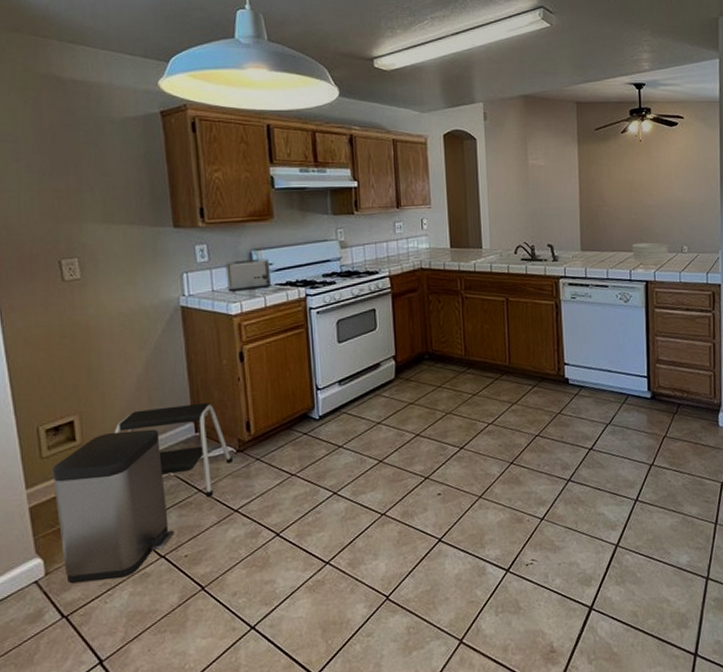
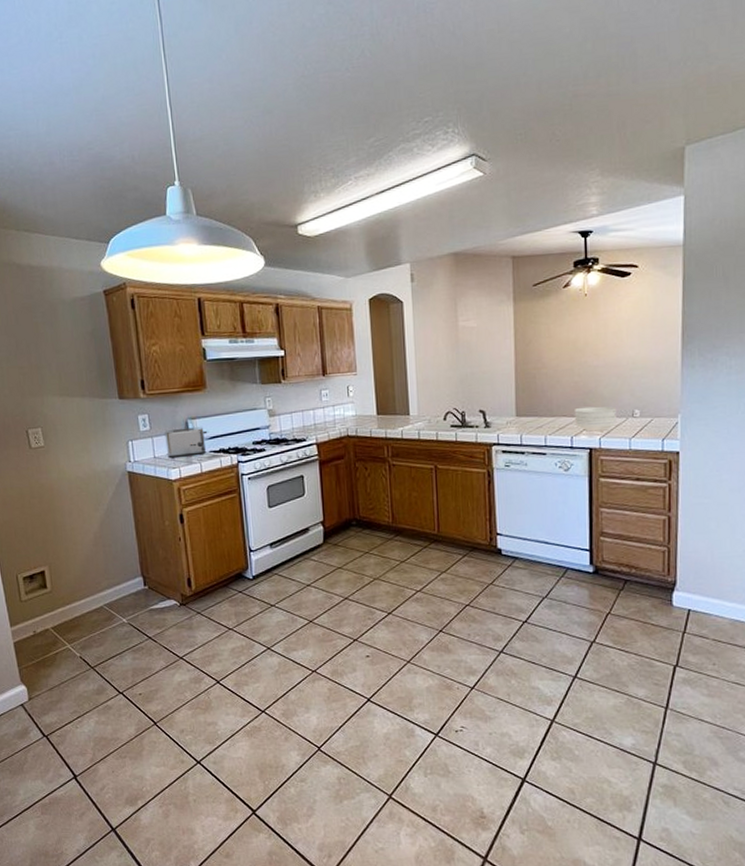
pedal bin: present [51,429,175,584] -> none [29,581,130,709]
step stool: present [114,402,232,497] -> none [77,559,177,644]

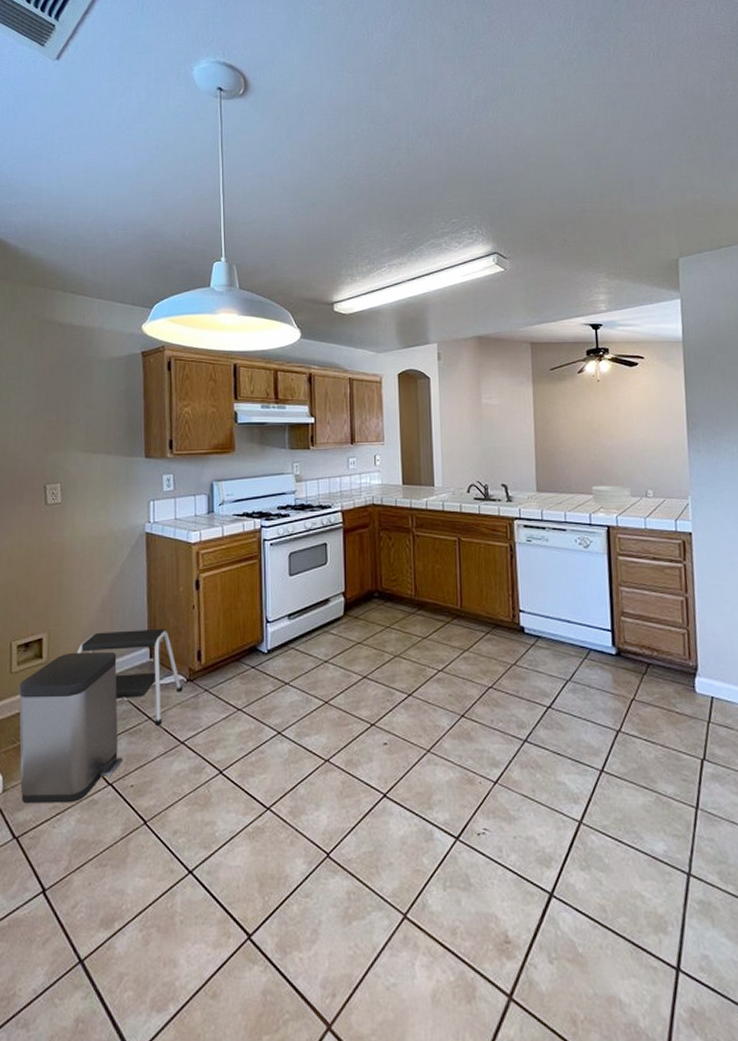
pedal bin: none [29,581,130,709] -> present [18,651,123,804]
step stool: none [77,559,177,644] -> present [77,628,182,726]
toaster: present [165,427,207,459] -> none [188,489,231,521]

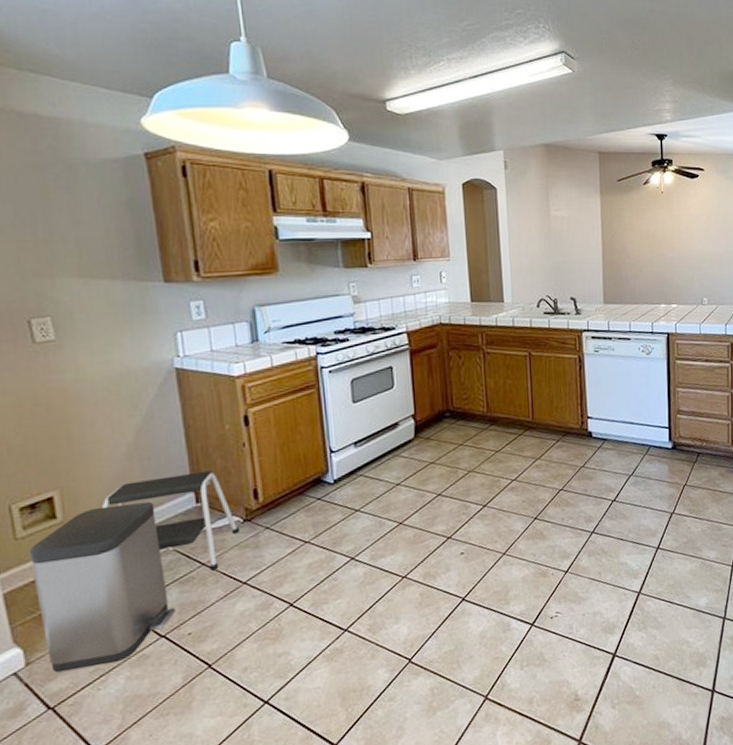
bowl: present [591,485,632,510] -> none [653,294,690,318]

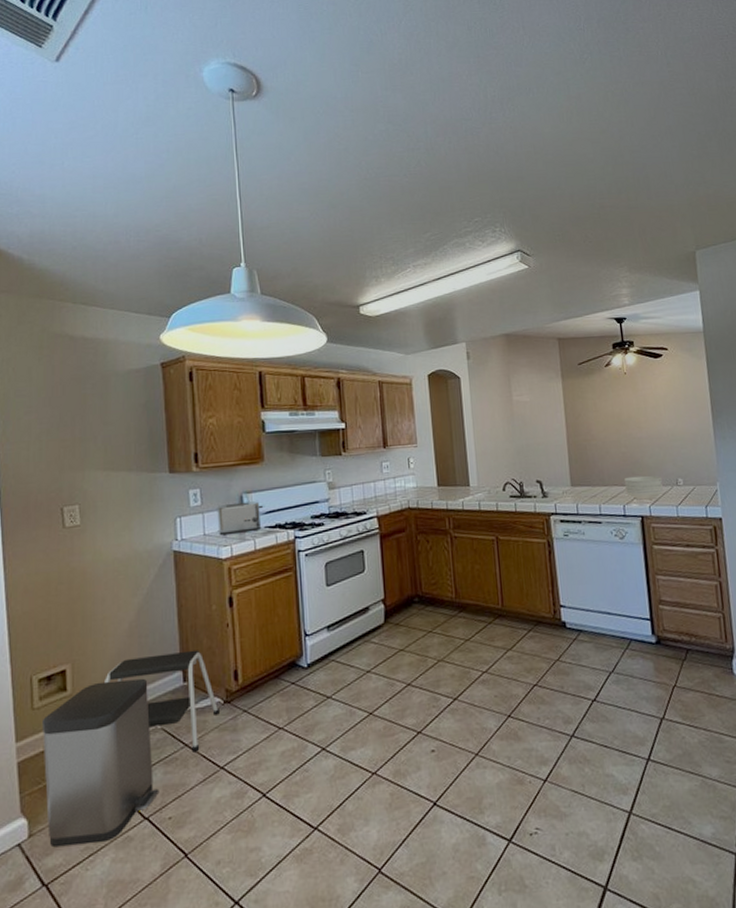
toaster: none [225,315,279,352] -> present [217,501,262,536]
bowl: none [653,294,690,318] -> present [623,475,663,500]

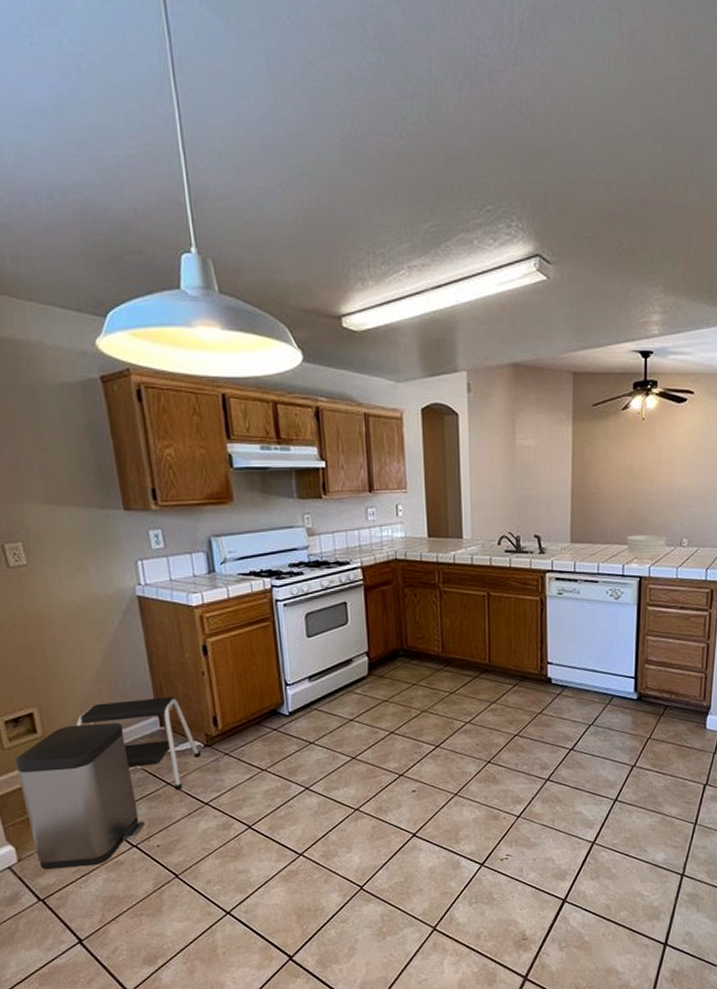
toaster: present [217,501,262,536] -> none [183,546,234,582]

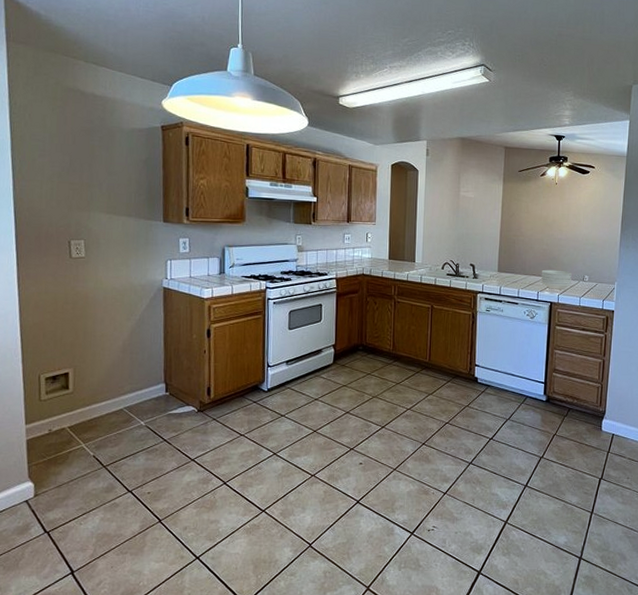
pedal bin: present [14,722,146,870] -> none [47,385,142,506]
step stool: present [76,696,200,790] -> none [101,368,194,446]

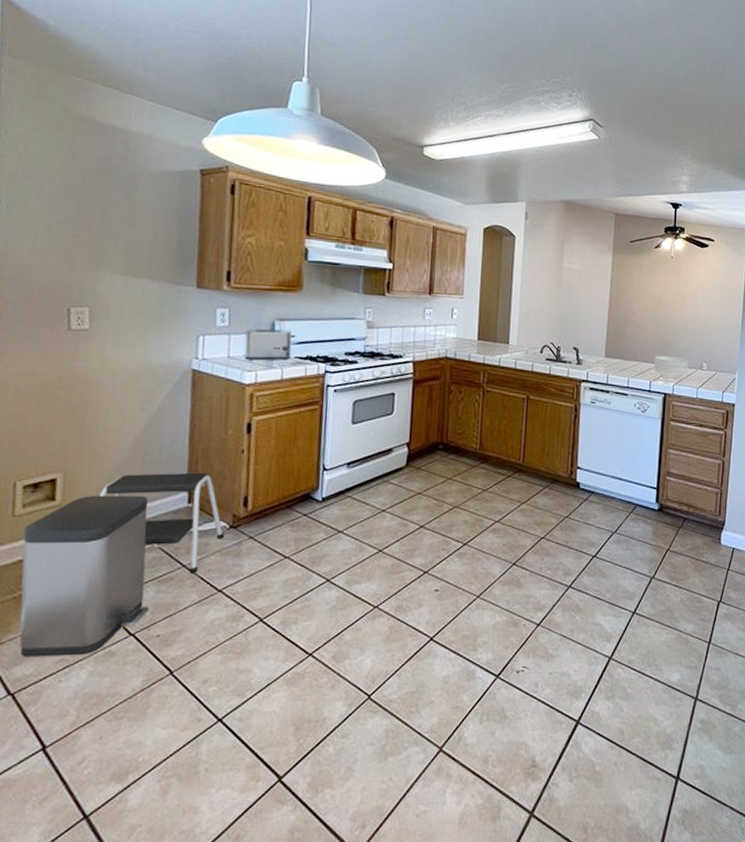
pedal bin: none [47,385,142,506] -> present [19,495,150,658]
step stool: none [101,368,194,446] -> present [100,472,224,574]
toaster: none [202,253,241,280] -> present [243,328,295,361]

